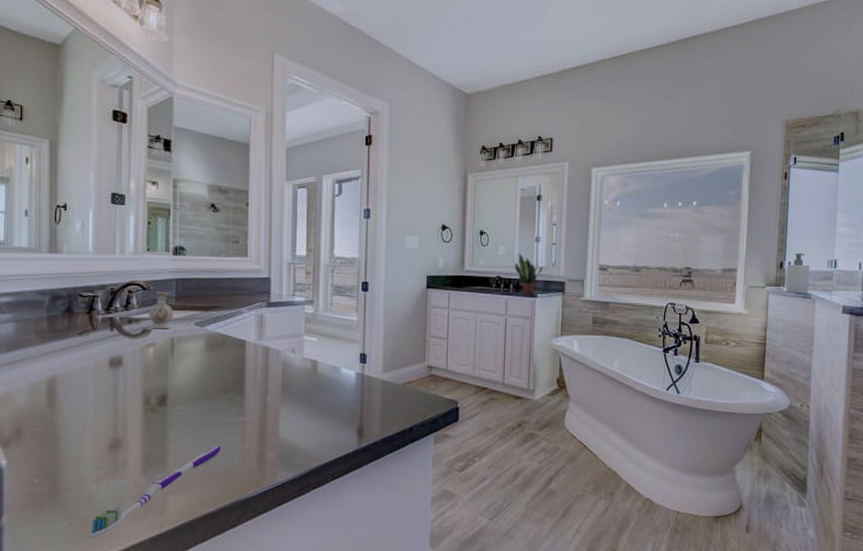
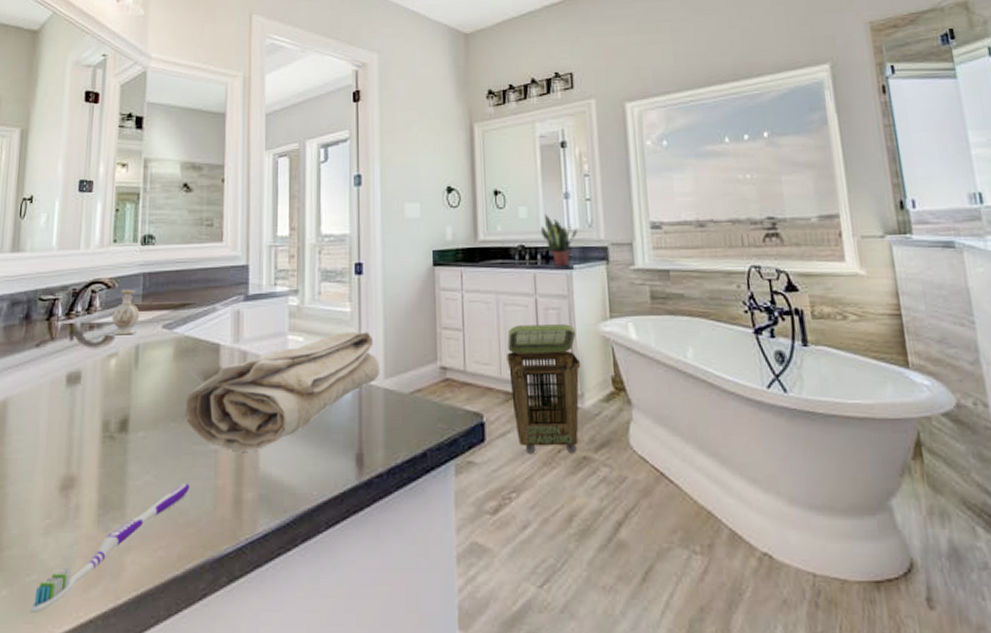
towel: none [215,335,380,423] -> present [184,331,380,452]
laundry basket: none [480,337,535,431] -> present [507,324,580,455]
soap bottle: present [785,253,810,293] -> none [910,187,950,242]

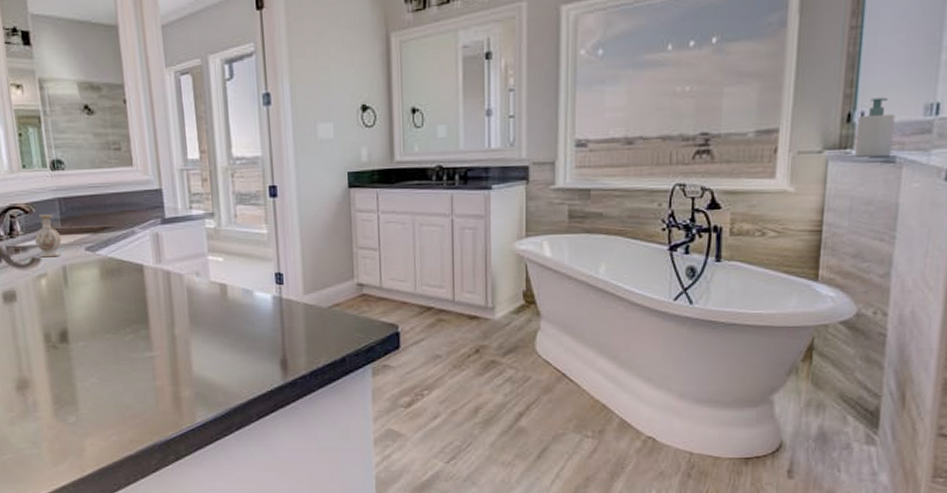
toothbrush: present [29,484,189,613] -> none [10,384,132,482]
towel: present [184,331,380,452] -> none [113,251,300,358]
laundry basket: present [507,324,580,455] -> none [422,243,493,359]
potted plant: present [540,213,577,267] -> none [459,131,498,187]
soap bottle: none [910,187,950,242] -> present [854,97,895,157]

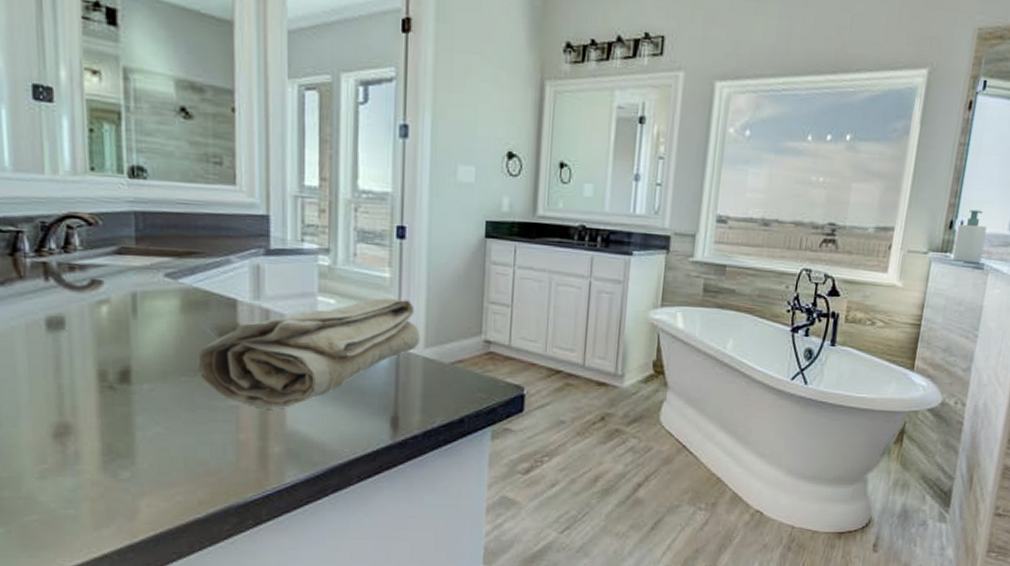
perfume bottle: present [34,214,62,258] -> none [97,228,134,281]
towel: none [113,251,300,358] -> present [195,297,421,409]

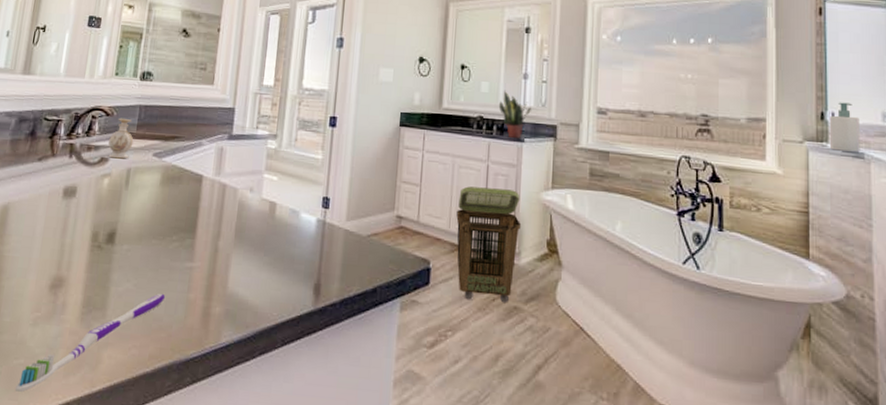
toothbrush: none [33,436,208,549] -> present [14,294,165,392]
perfume bottle: none [97,228,134,281] -> present [108,118,134,159]
towel: present [195,297,421,409] -> none [165,176,344,272]
laundry basket: none [553,306,626,427] -> present [456,186,520,304]
potted plant: none [604,194,642,252] -> present [498,90,531,139]

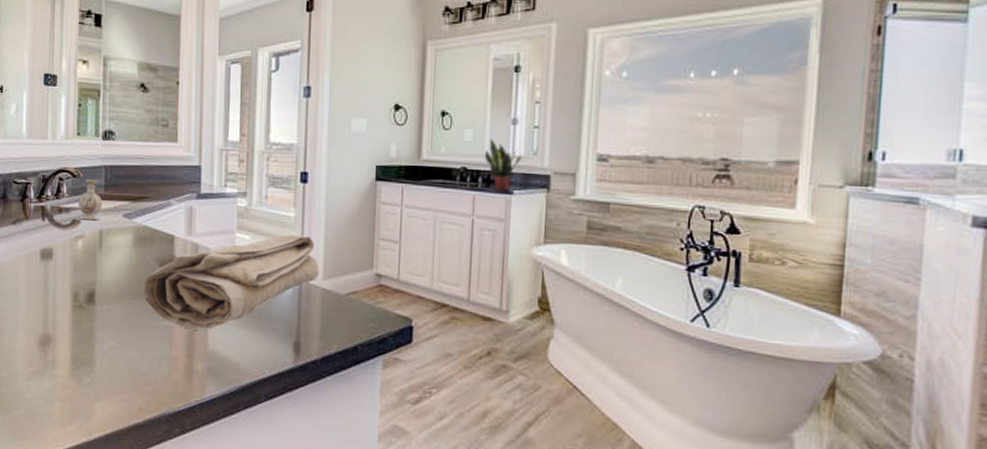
toothbrush: present [14,294,165,392] -> none [19,351,148,439]
towel: none [165,176,344,272] -> present [143,234,320,330]
laundry basket: present [456,186,520,304] -> none [439,242,509,362]
soap bottle: present [829,102,860,152] -> none [876,139,917,197]

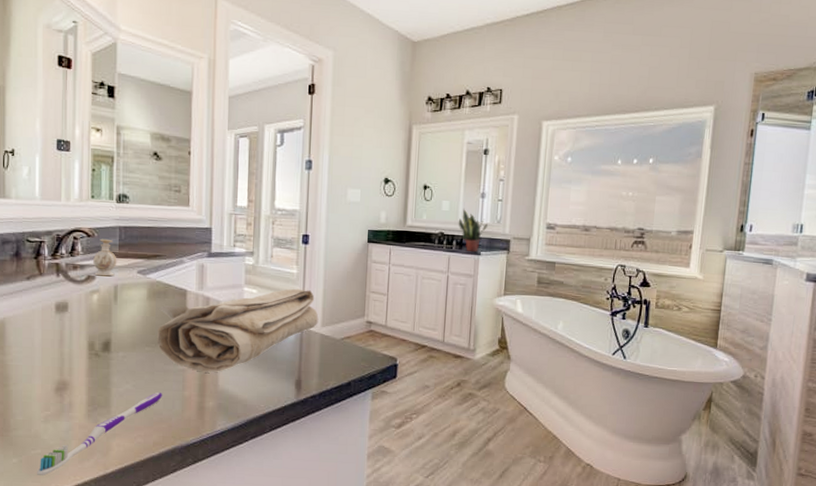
toothbrush: none [19,351,148,439] -> present [36,393,162,476]

